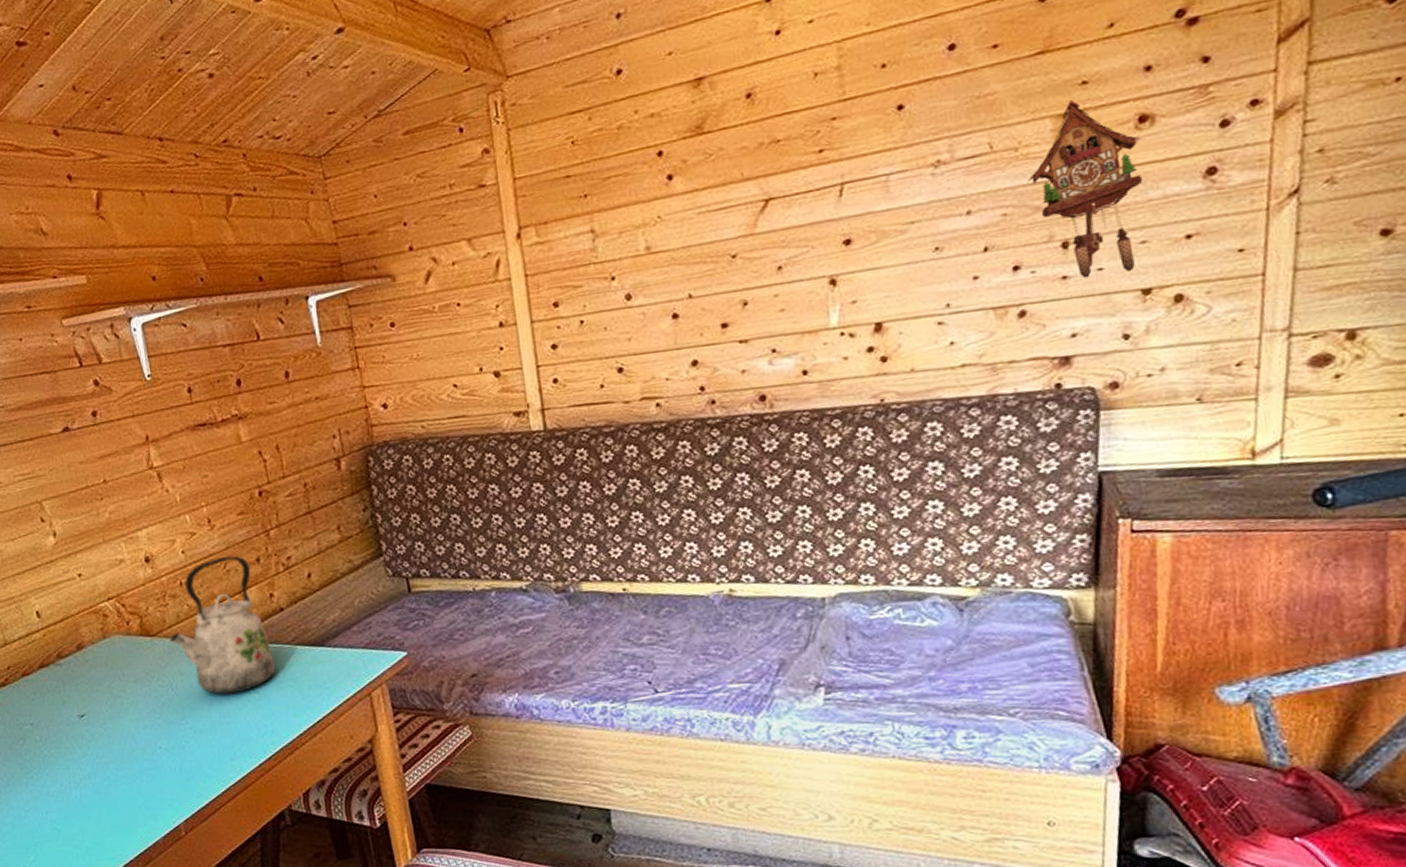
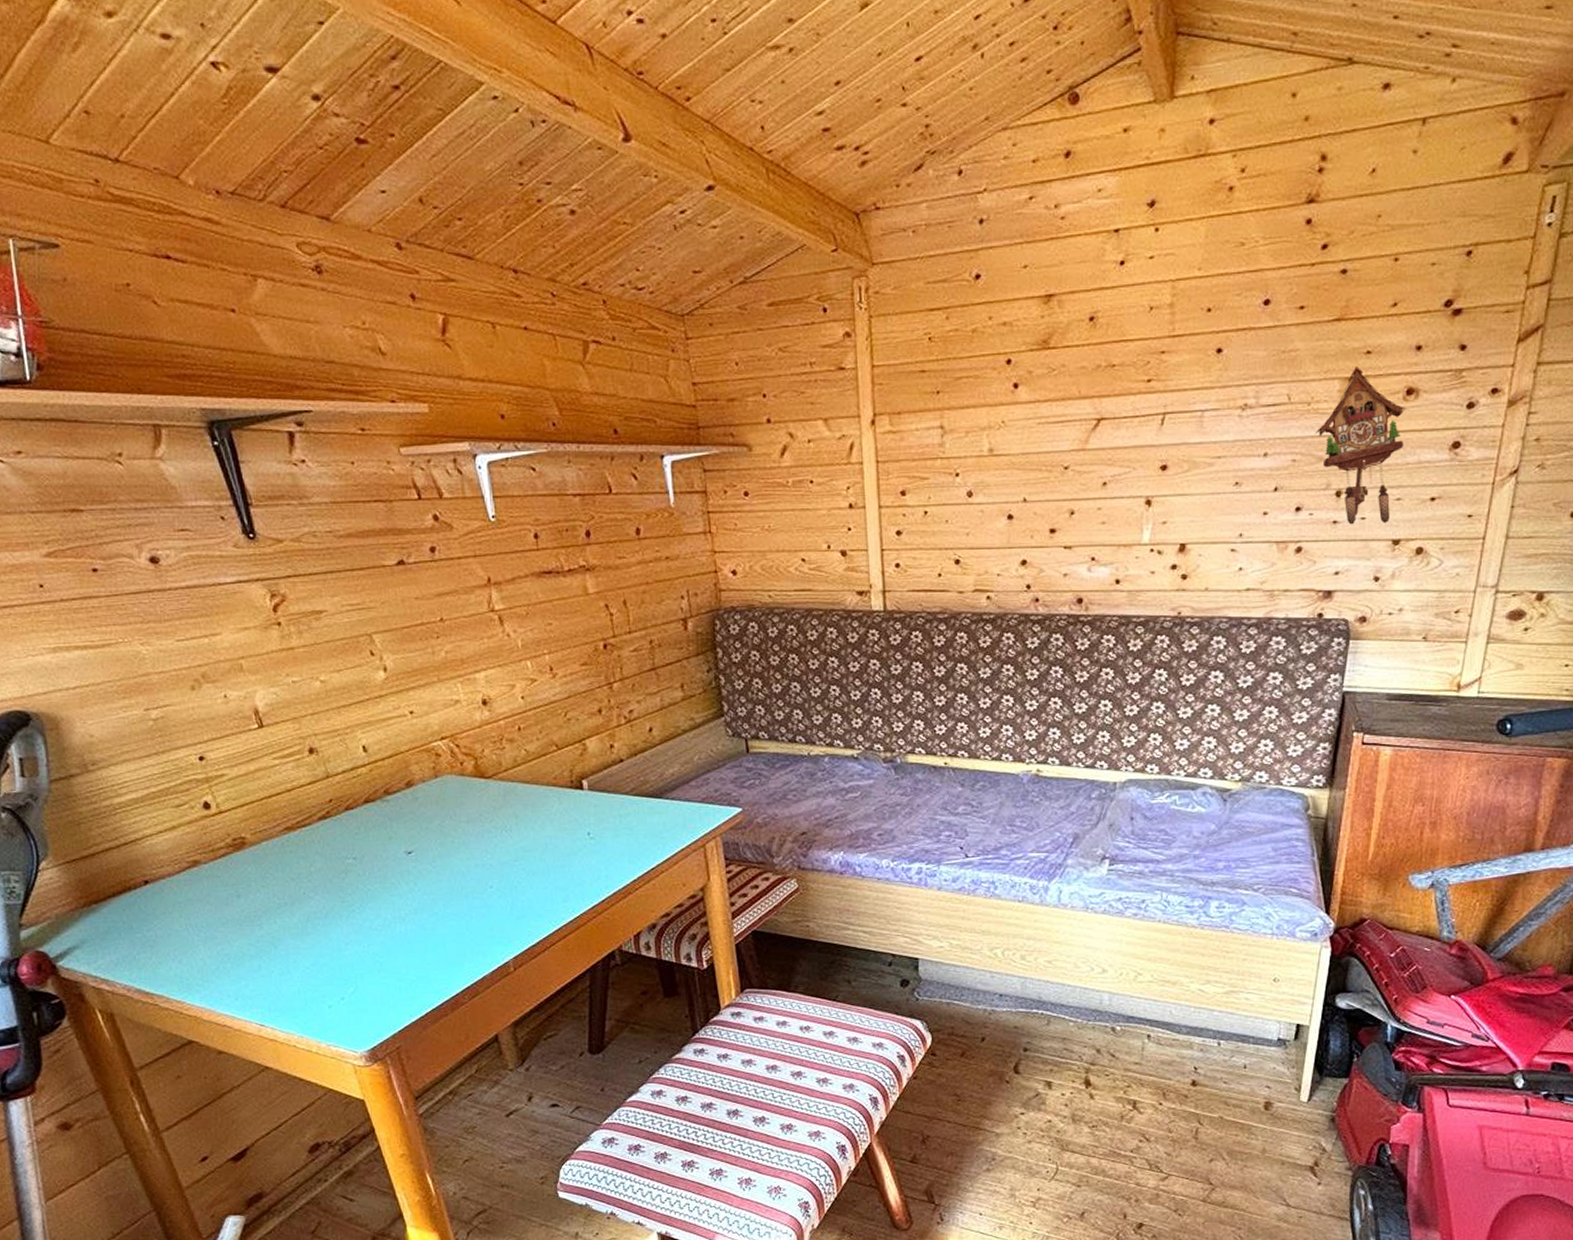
kettle: present [169,555,276,695] -> none [505,705,613,839]

